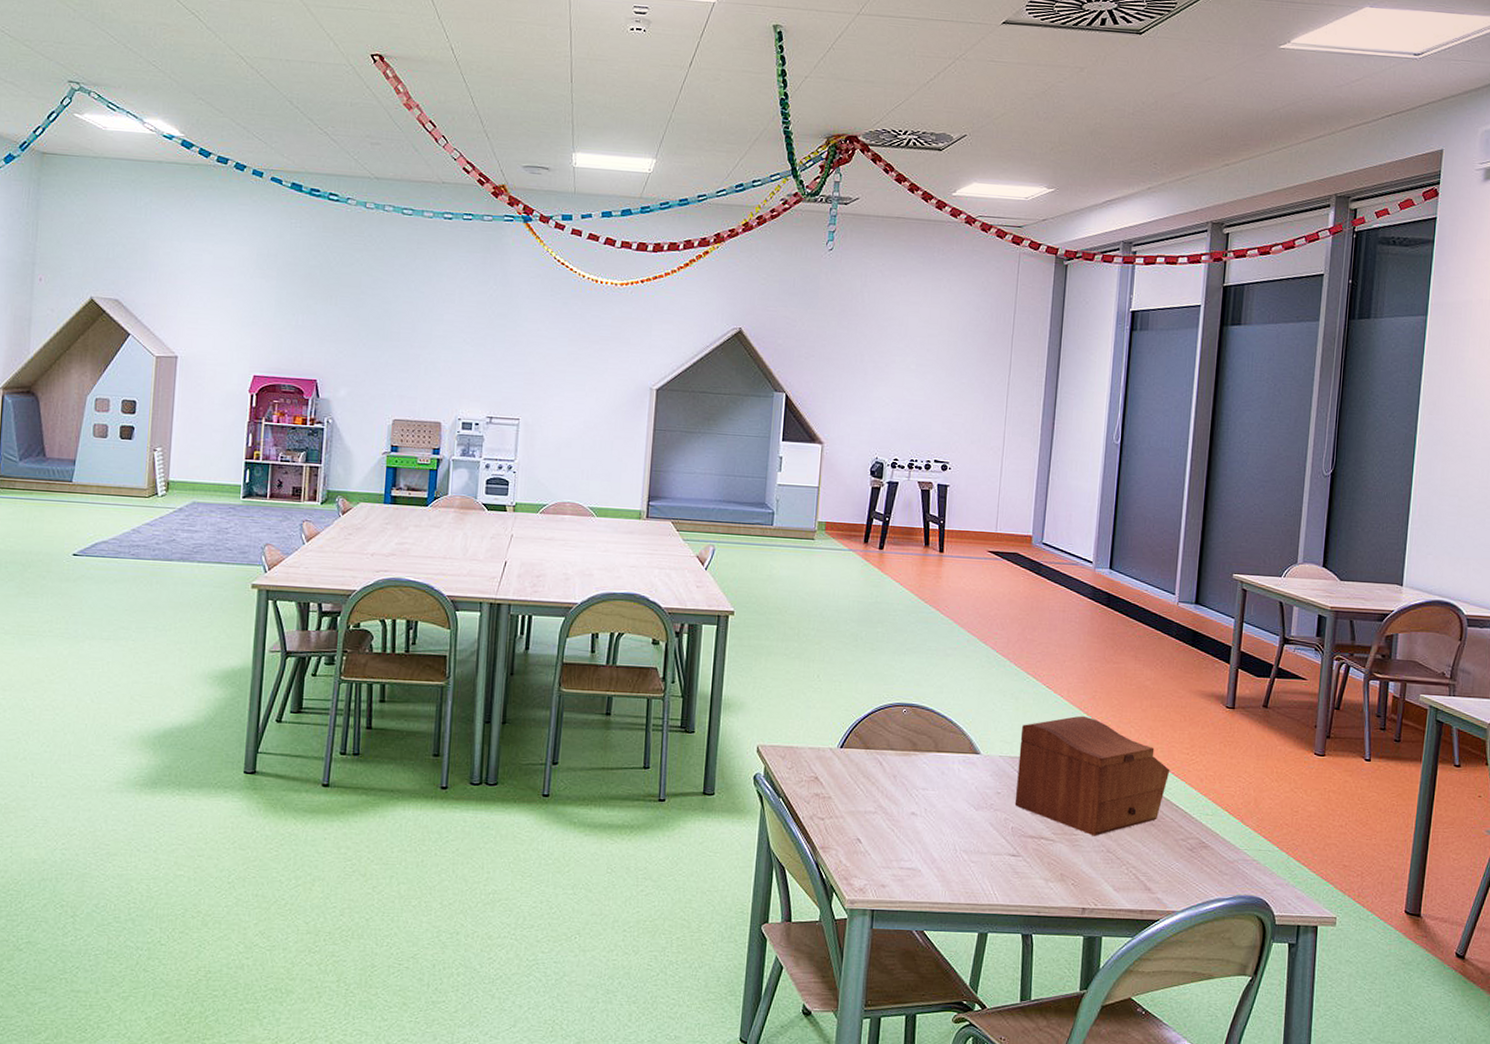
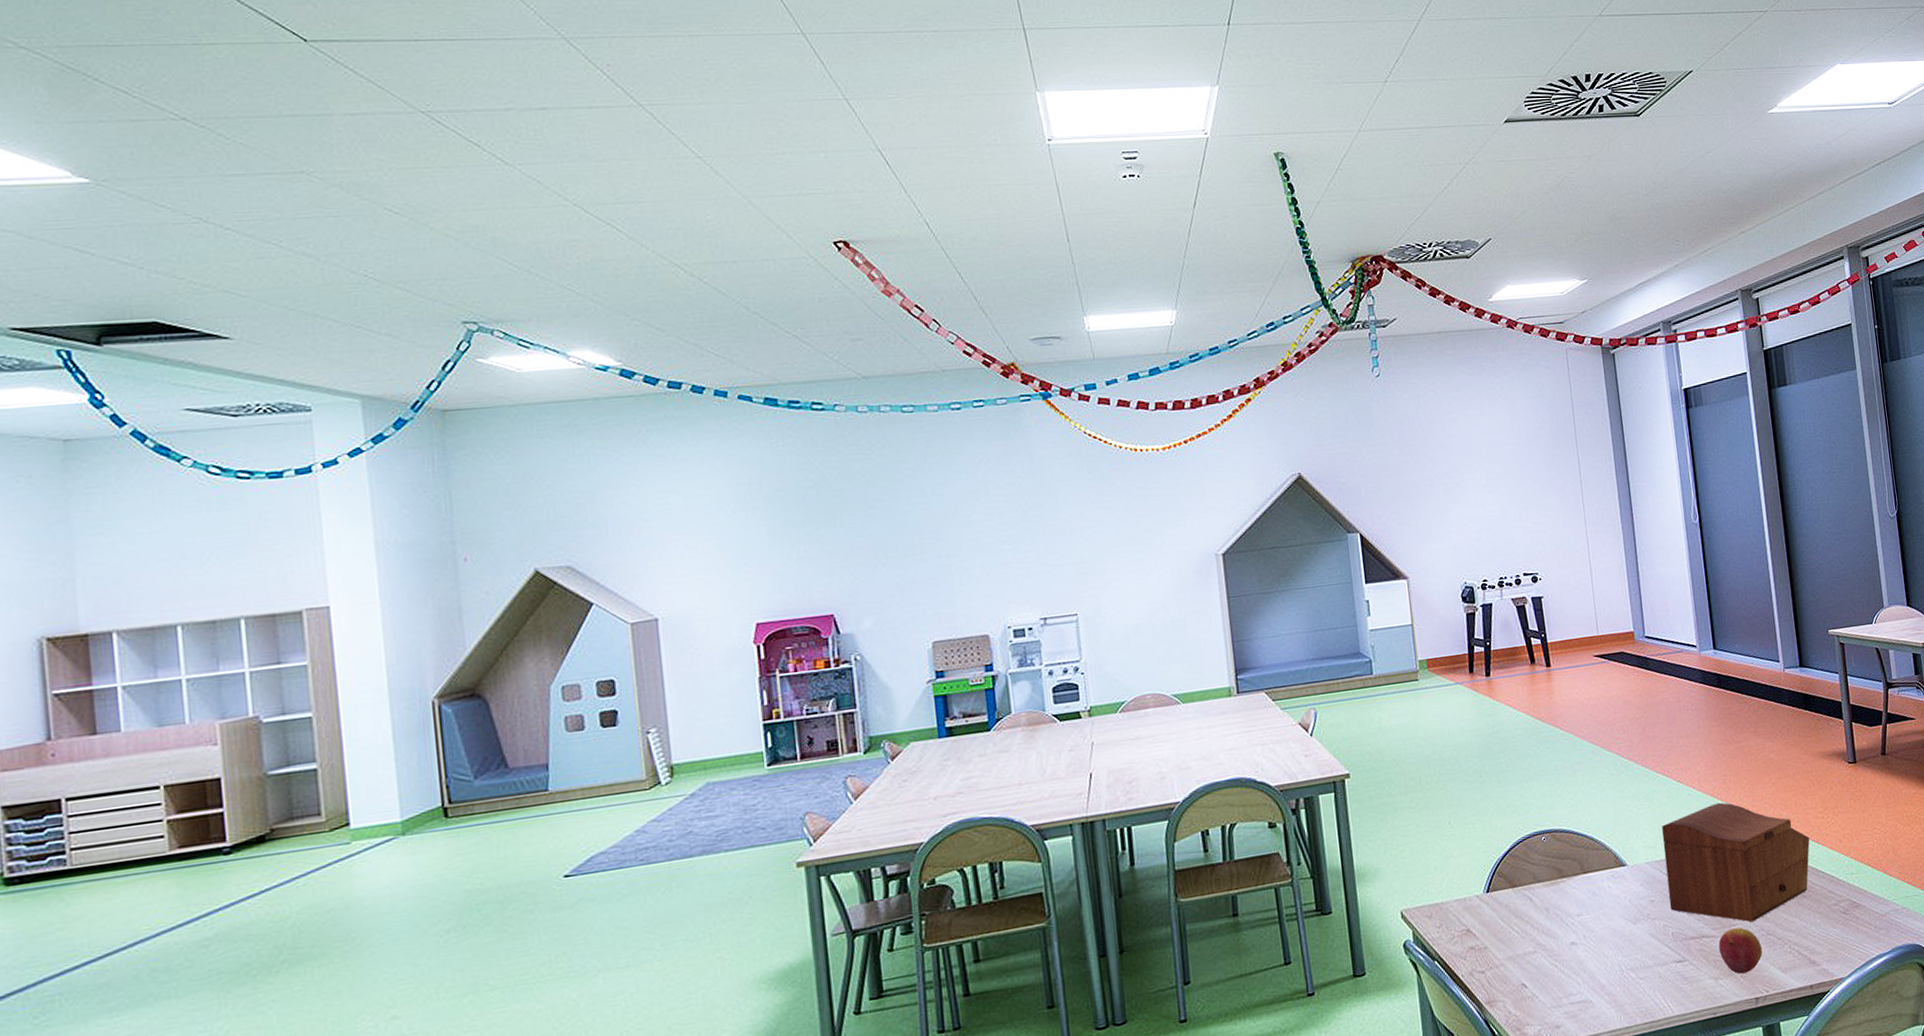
fruit: none [1055,838,1099,882] -> present [1718,927,1763,974]

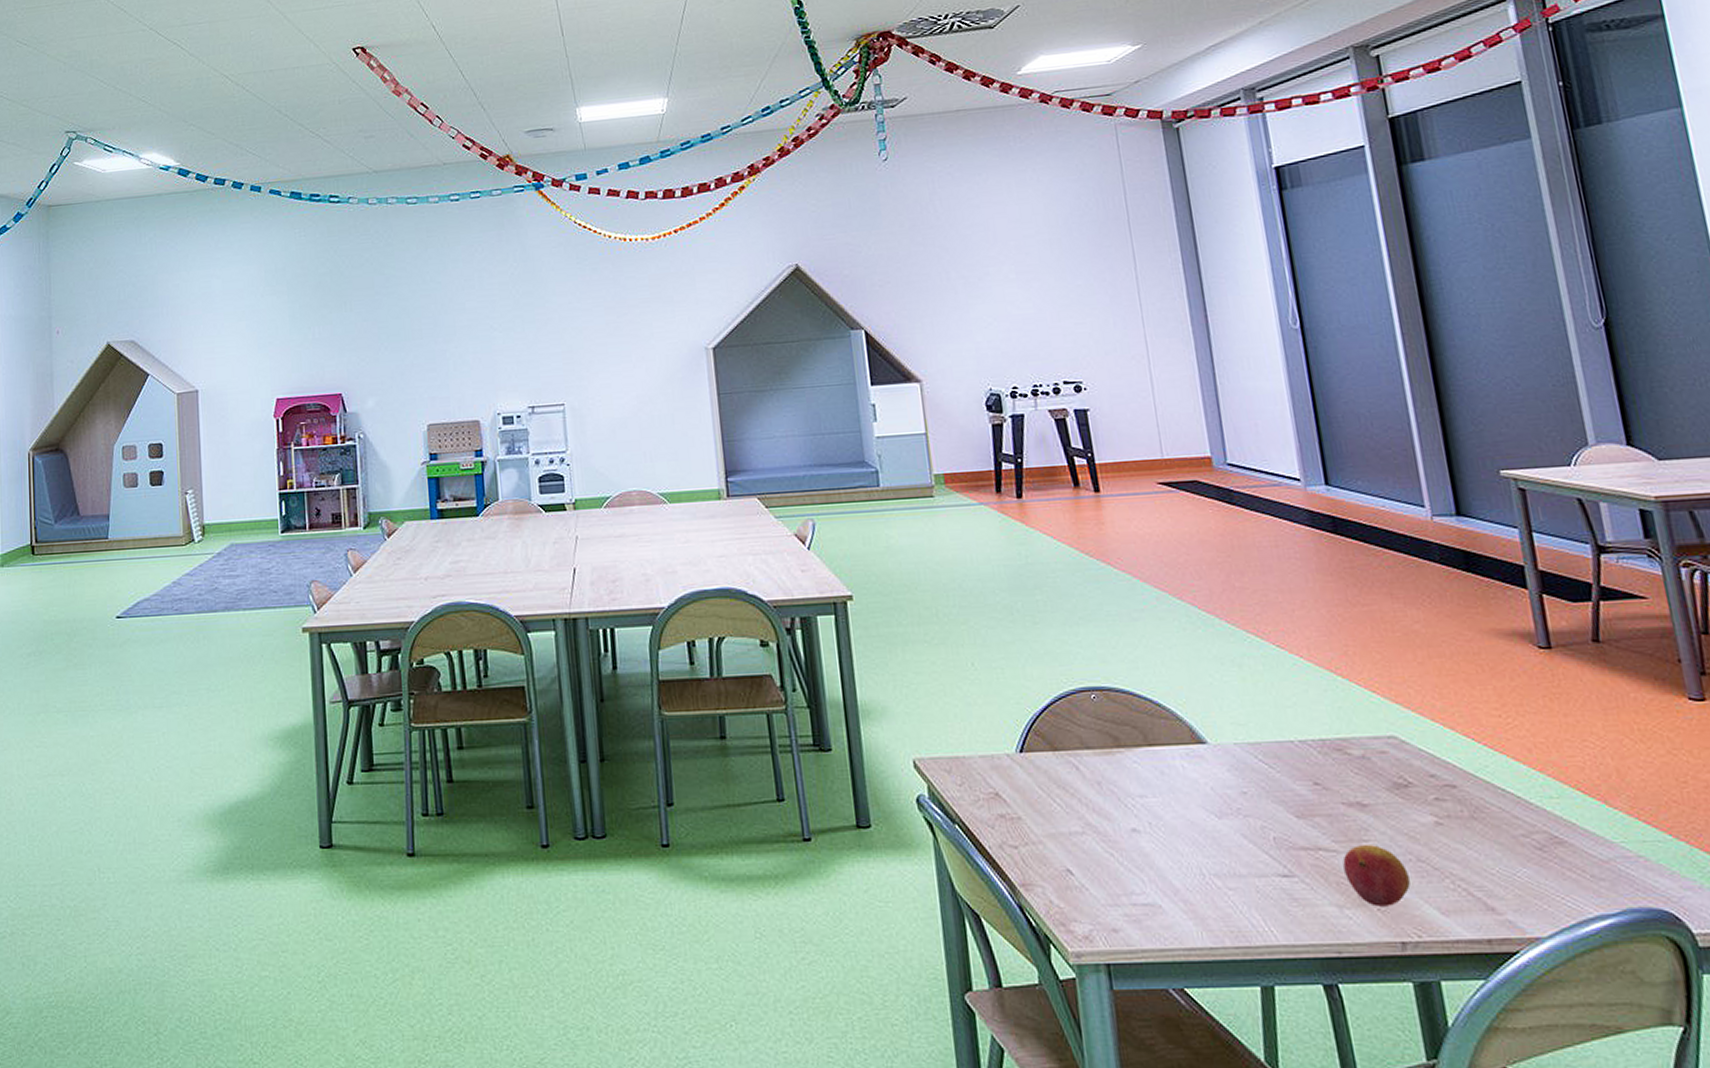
sewing box: present [1662,802,1810,922] -> none [1256,679,1481,841]

